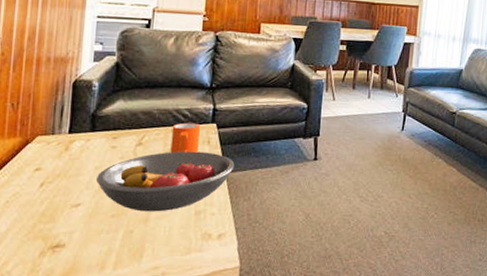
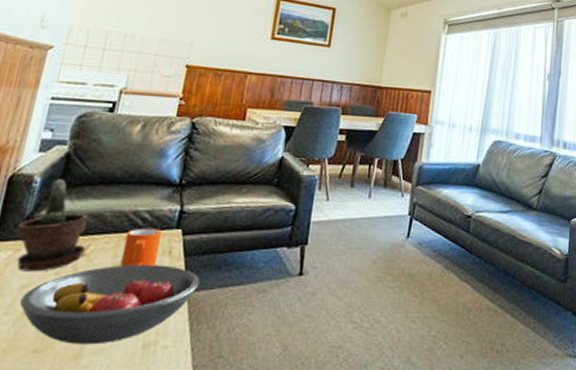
potted plant: none [85,83,142,157] -> present [17,179,88,272]

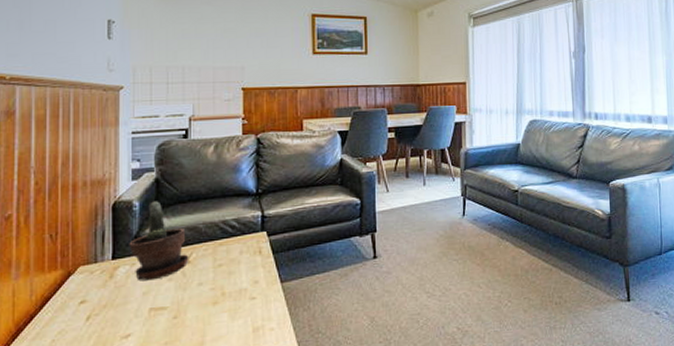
fruit bowl: present [19,264,200,345] -> none [144,262,290,336]
mug: present [120,228,163,267] -> none [220,233,251,268]

